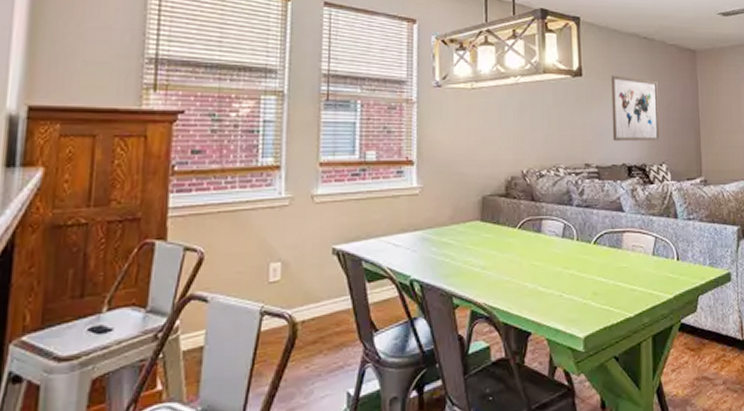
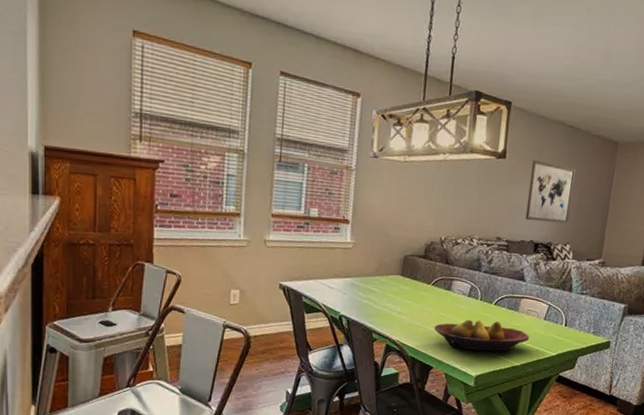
fruit bowl: none [527,264,639,305] -> present [434,319,529,352]

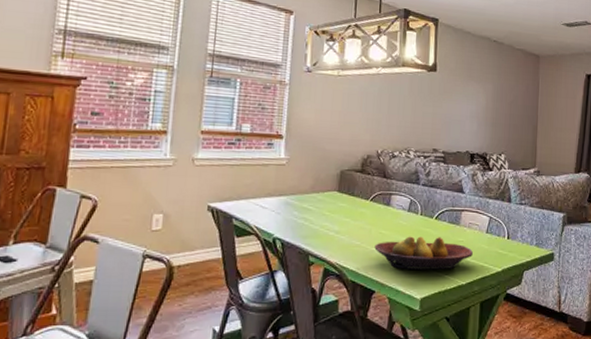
wall art: present [525,159,576,224] -> none [459,72,503,134]

